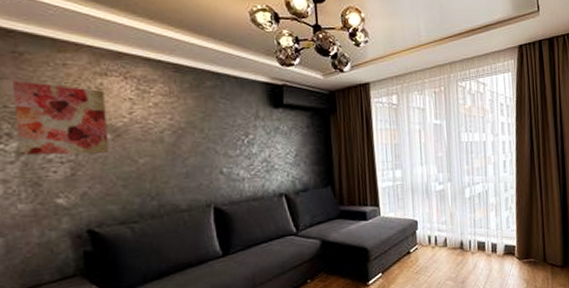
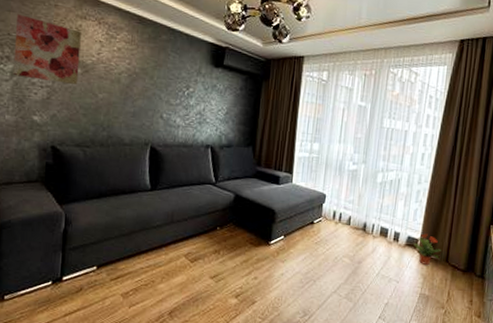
potted plant: none [511,238,538,270] -> present [413,233,442,265]

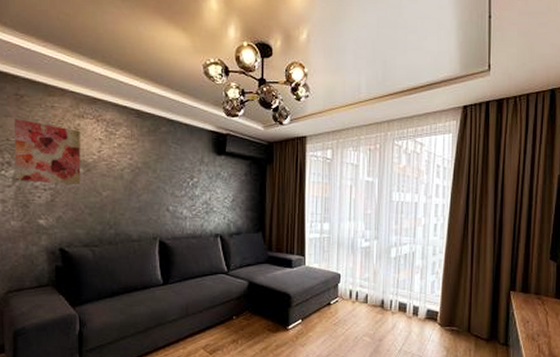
potted plant: present [413,233,442,265] -> none [434,305,463,337]

